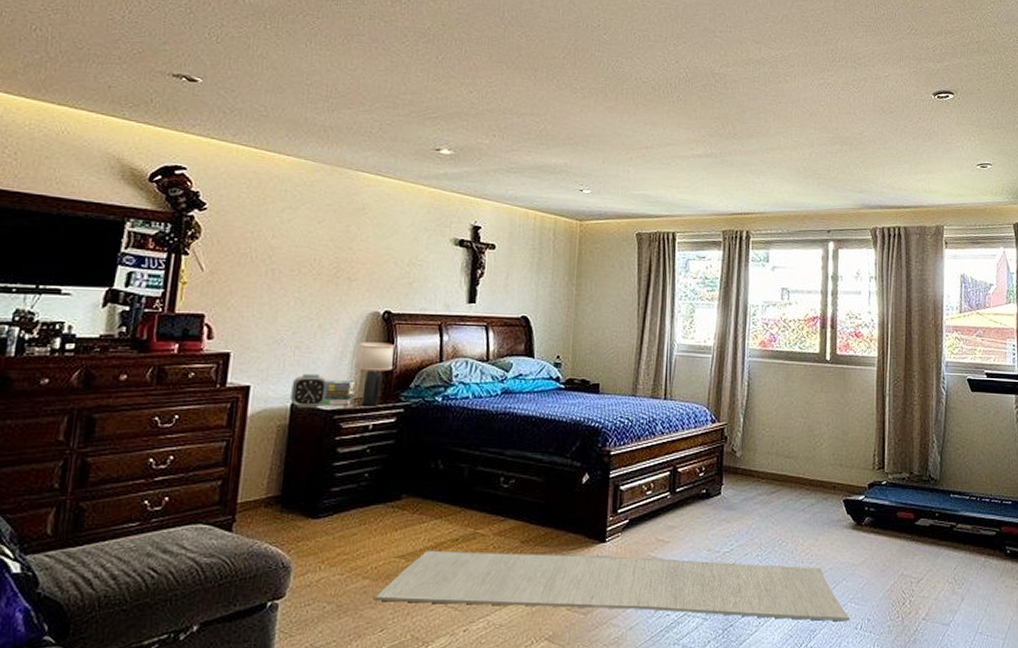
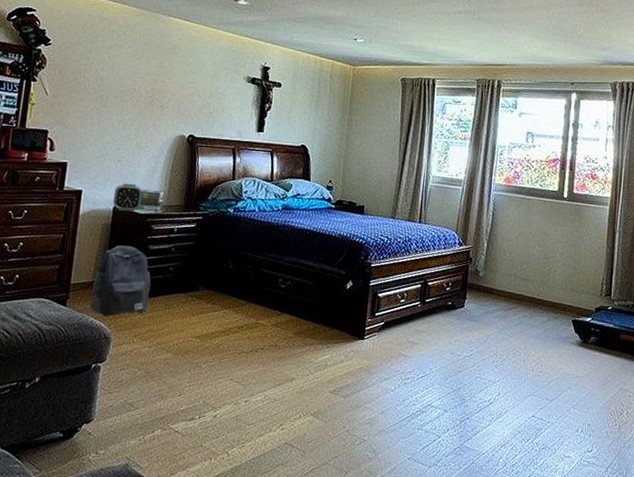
backpack: none [263,449,341,540] -> present [90,245,151,316]
table lamp: present [356,342,394,408] -> none [165,159,196,214]
rug: present [374,550,851,622] -> none [175,334,573,425]

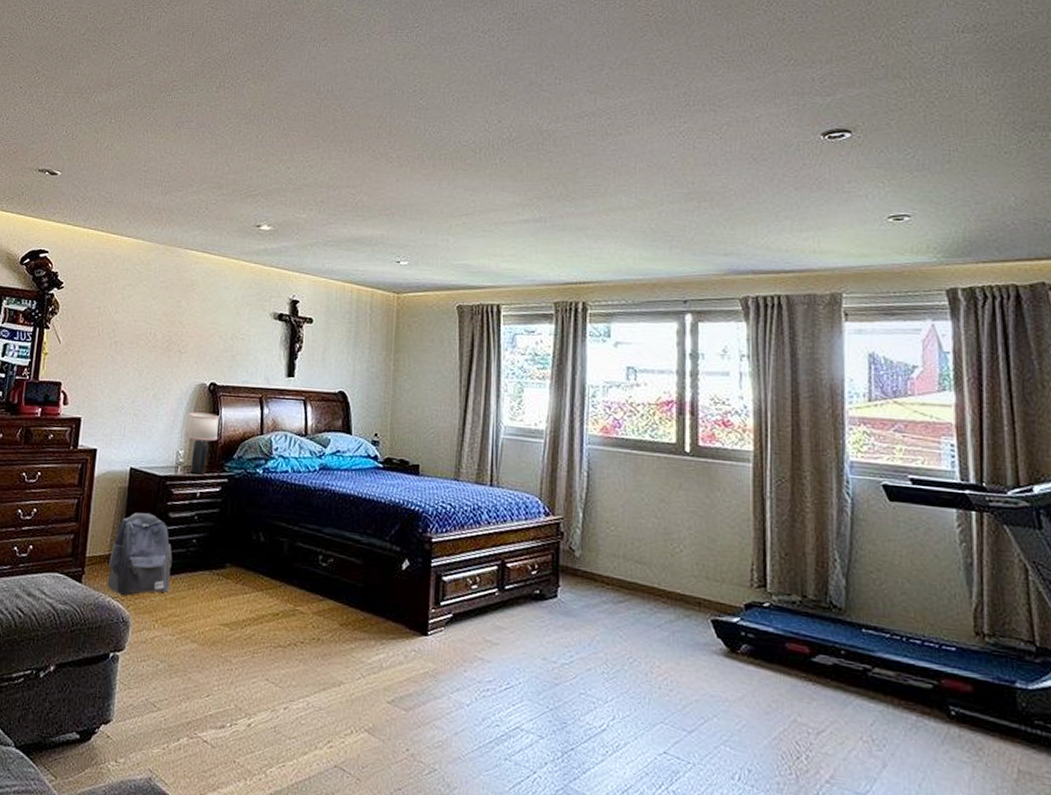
alarm clock: present [113,183,143,212] -> none [130,440,161,474]
books: present [137,189,161,211] -> none [156,447,181,472]
table lamp: none [165,159,196,214] -> present [185,412,219,476]

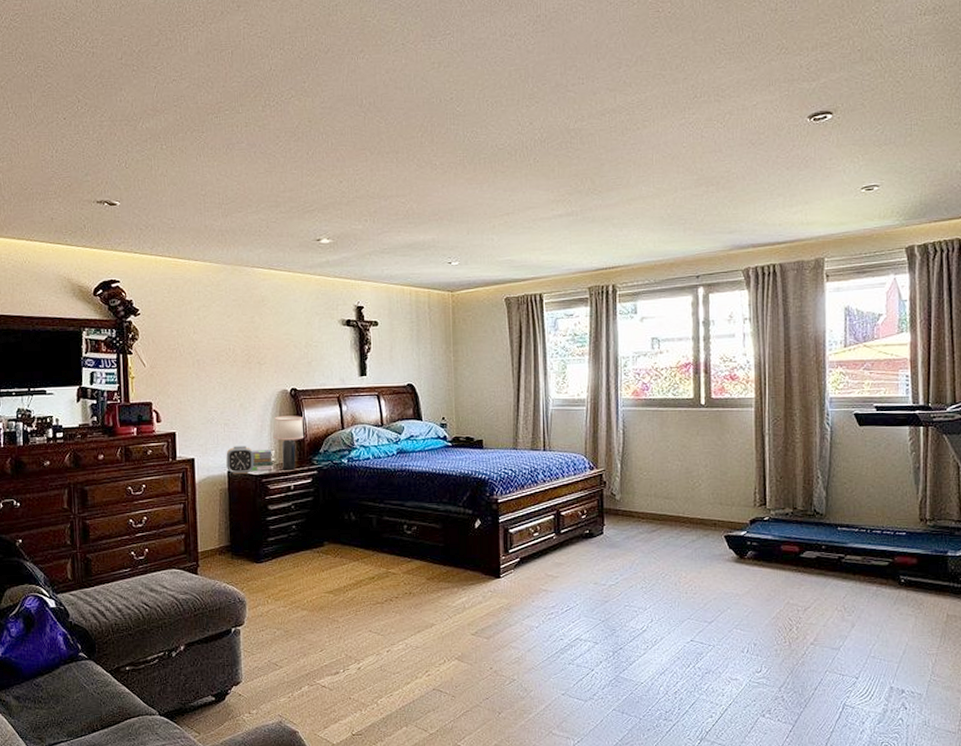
backpack: present [107,512,173,596] -> none [220,508,277,581]
alarm clock: none [130,440,161,474] -> present [226,445,254,475]
books: none [156,447,181,472] -> present [251,450,273,471]

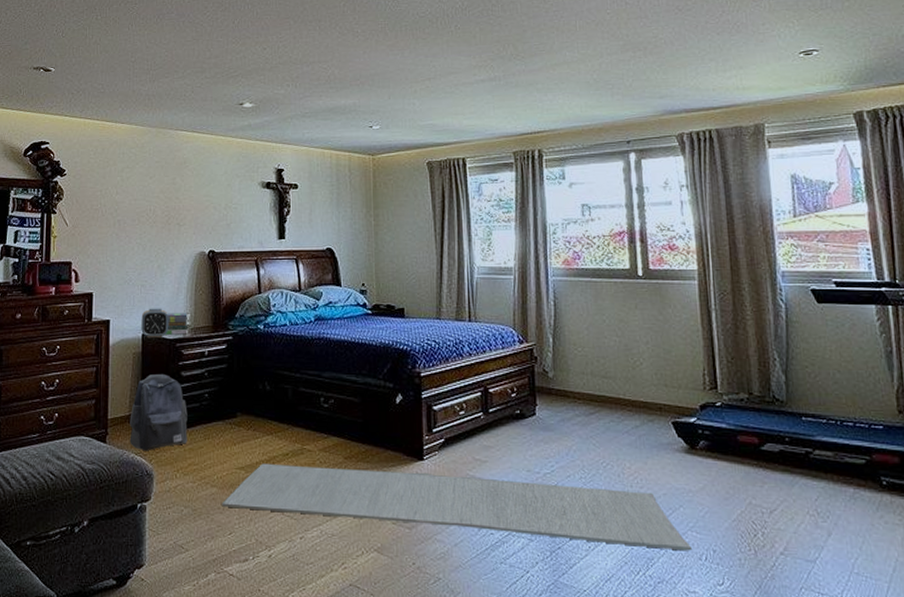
backpack: none [220,508,277,581] -> present [129,373,188,451]
table lamp: present [273,415,305,471] -> none [190,278,221,336]
rug: none [312,587,737,646] -> present [222,463,693,551]

